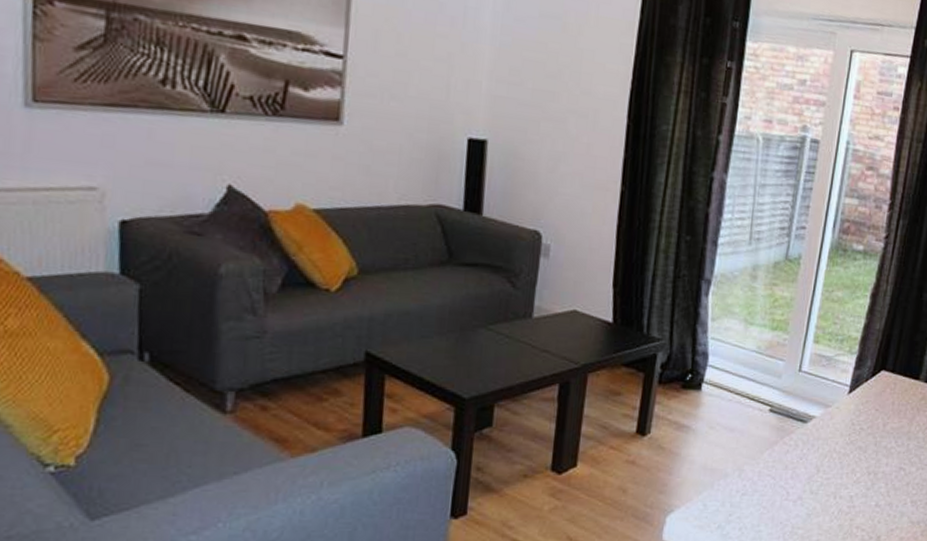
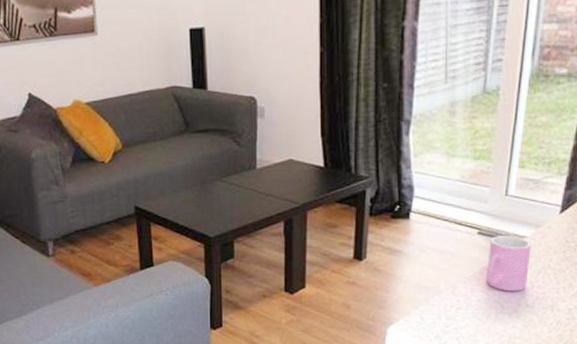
cup: none [774,414,820,476] -> present [487,236,531,291]

